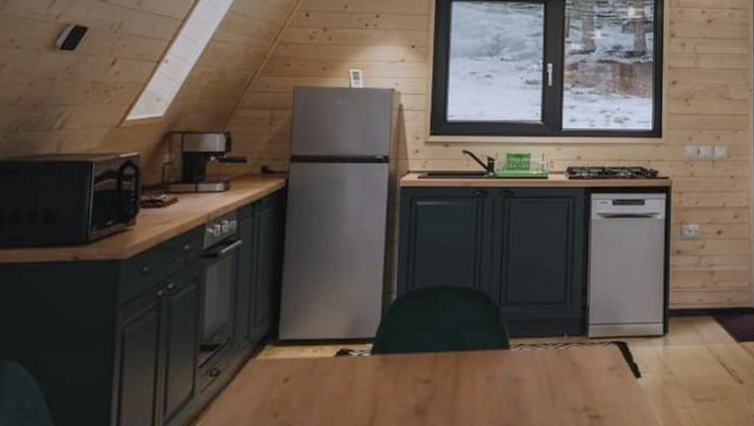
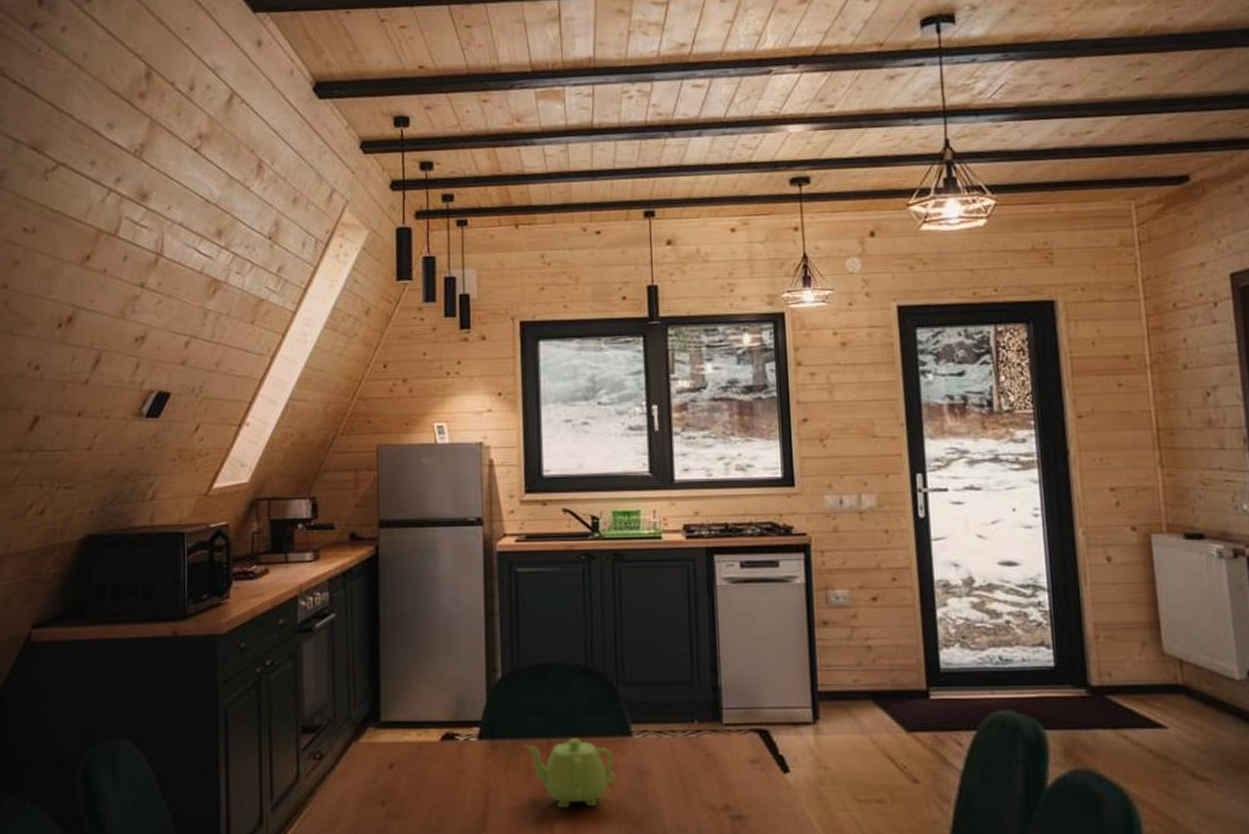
teapot: none [412,352,494,415] -> present [523,738,617,809]

